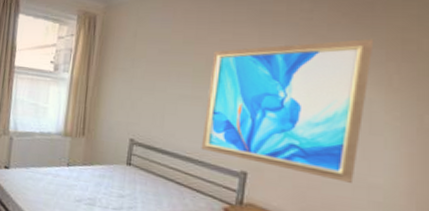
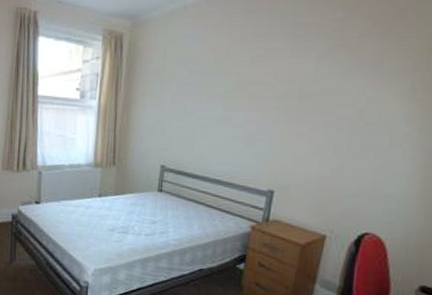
wall art: present [201,38,374,183] -> none [230,48,403,194]

